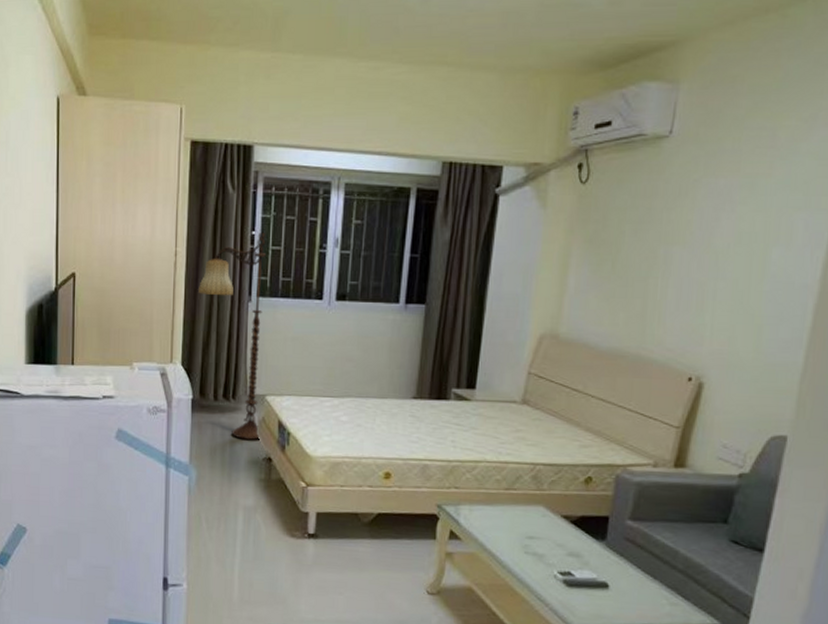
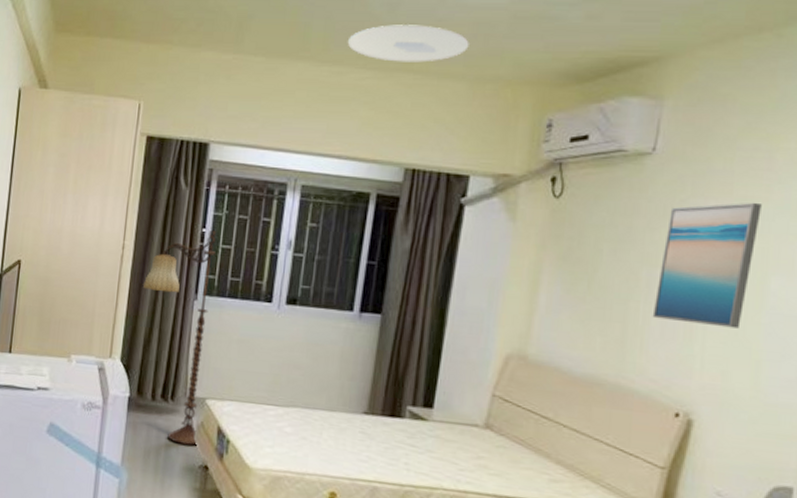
ceiling light: none [382,16,500,55] -> present [347,25,469,62]
wall art: none [669,178,765,297] -> present [652,202,762,329]

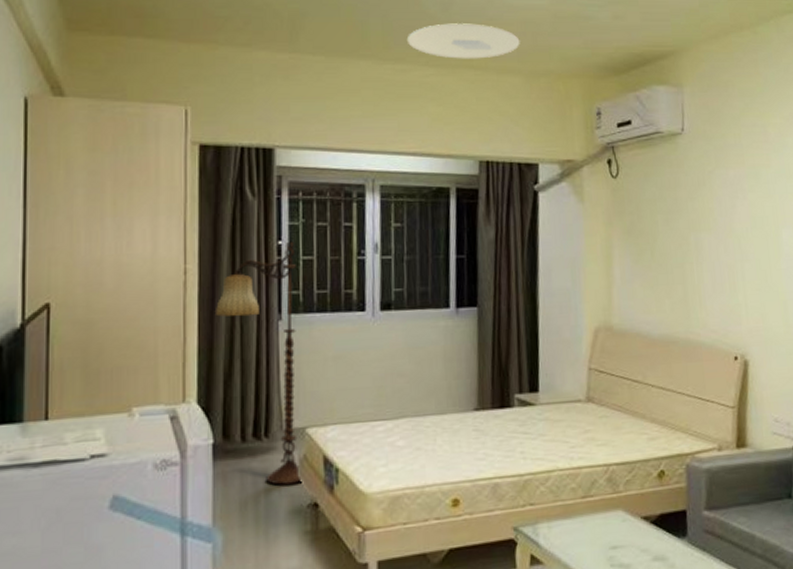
wall art: present [652,202,762,329] -> none [703,169,768,277]

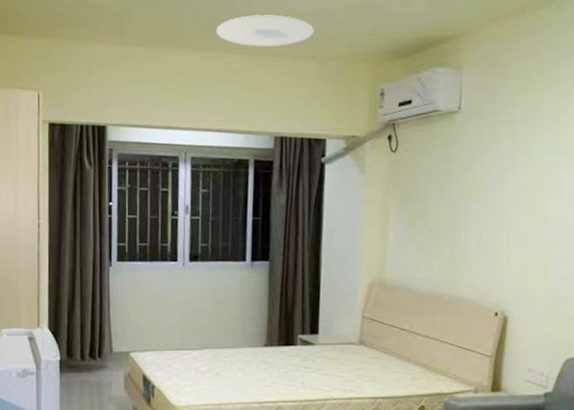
floor lamp: present [216,242,302,485] -> none [62,203,126,395]

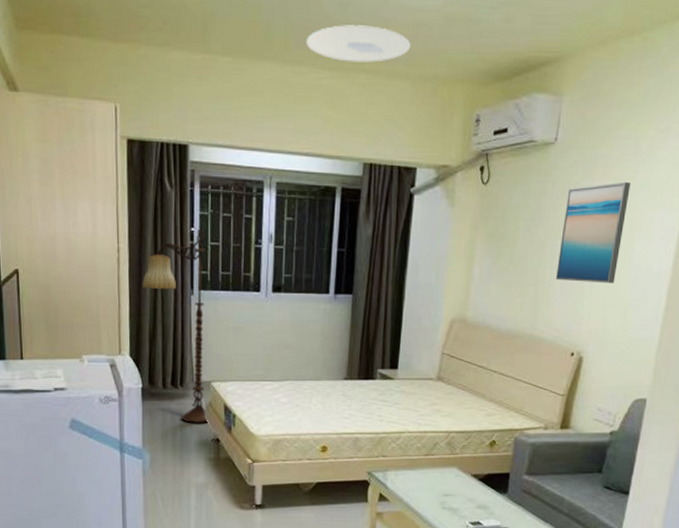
floor lamp: none [62,203,126,395] -> present [142,229,208,423]
wall art: none [471,144,538,243] -> present [555,181,631,283]

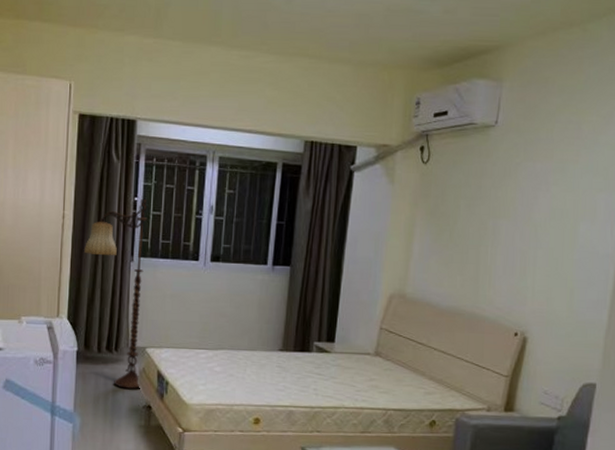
ceiling light: present [306,25,411,62] -> none [252,14,353,48]
wall art: present [555,181,631,283] -> none [497,164,573,264]

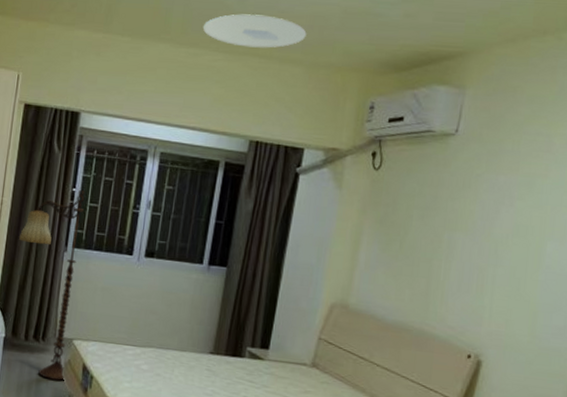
ceiling light: none [252,14,353,48] -> present [202,14,307,48]

